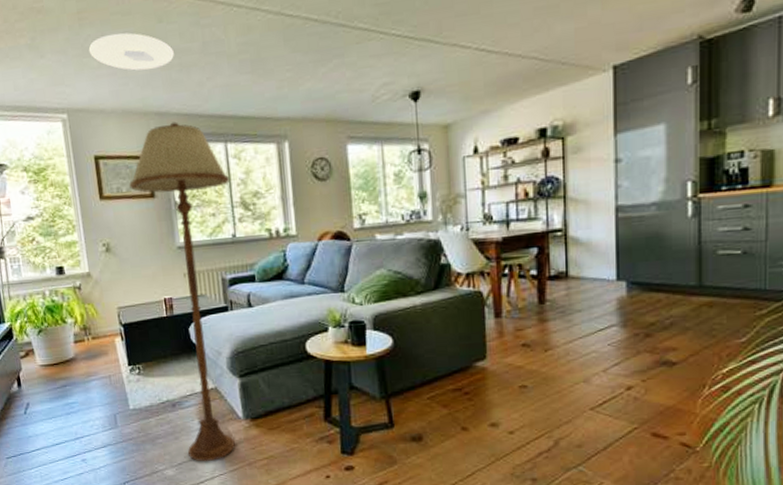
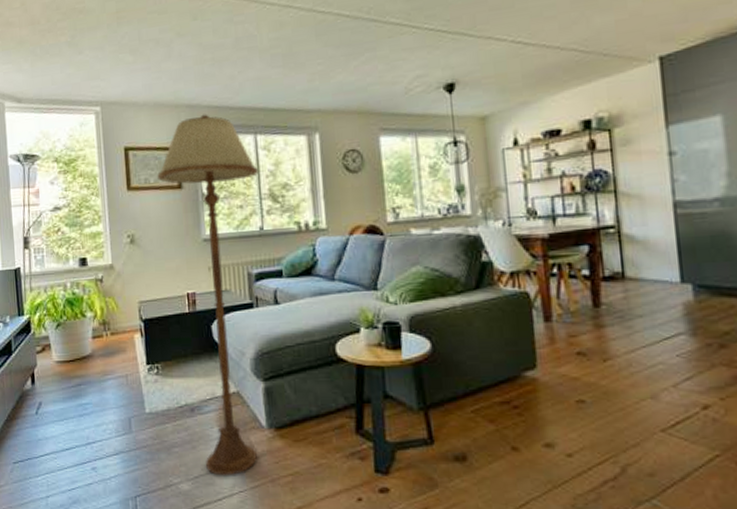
ceiling light: present [88,32,174,71] -> none [125,30,207,66]

